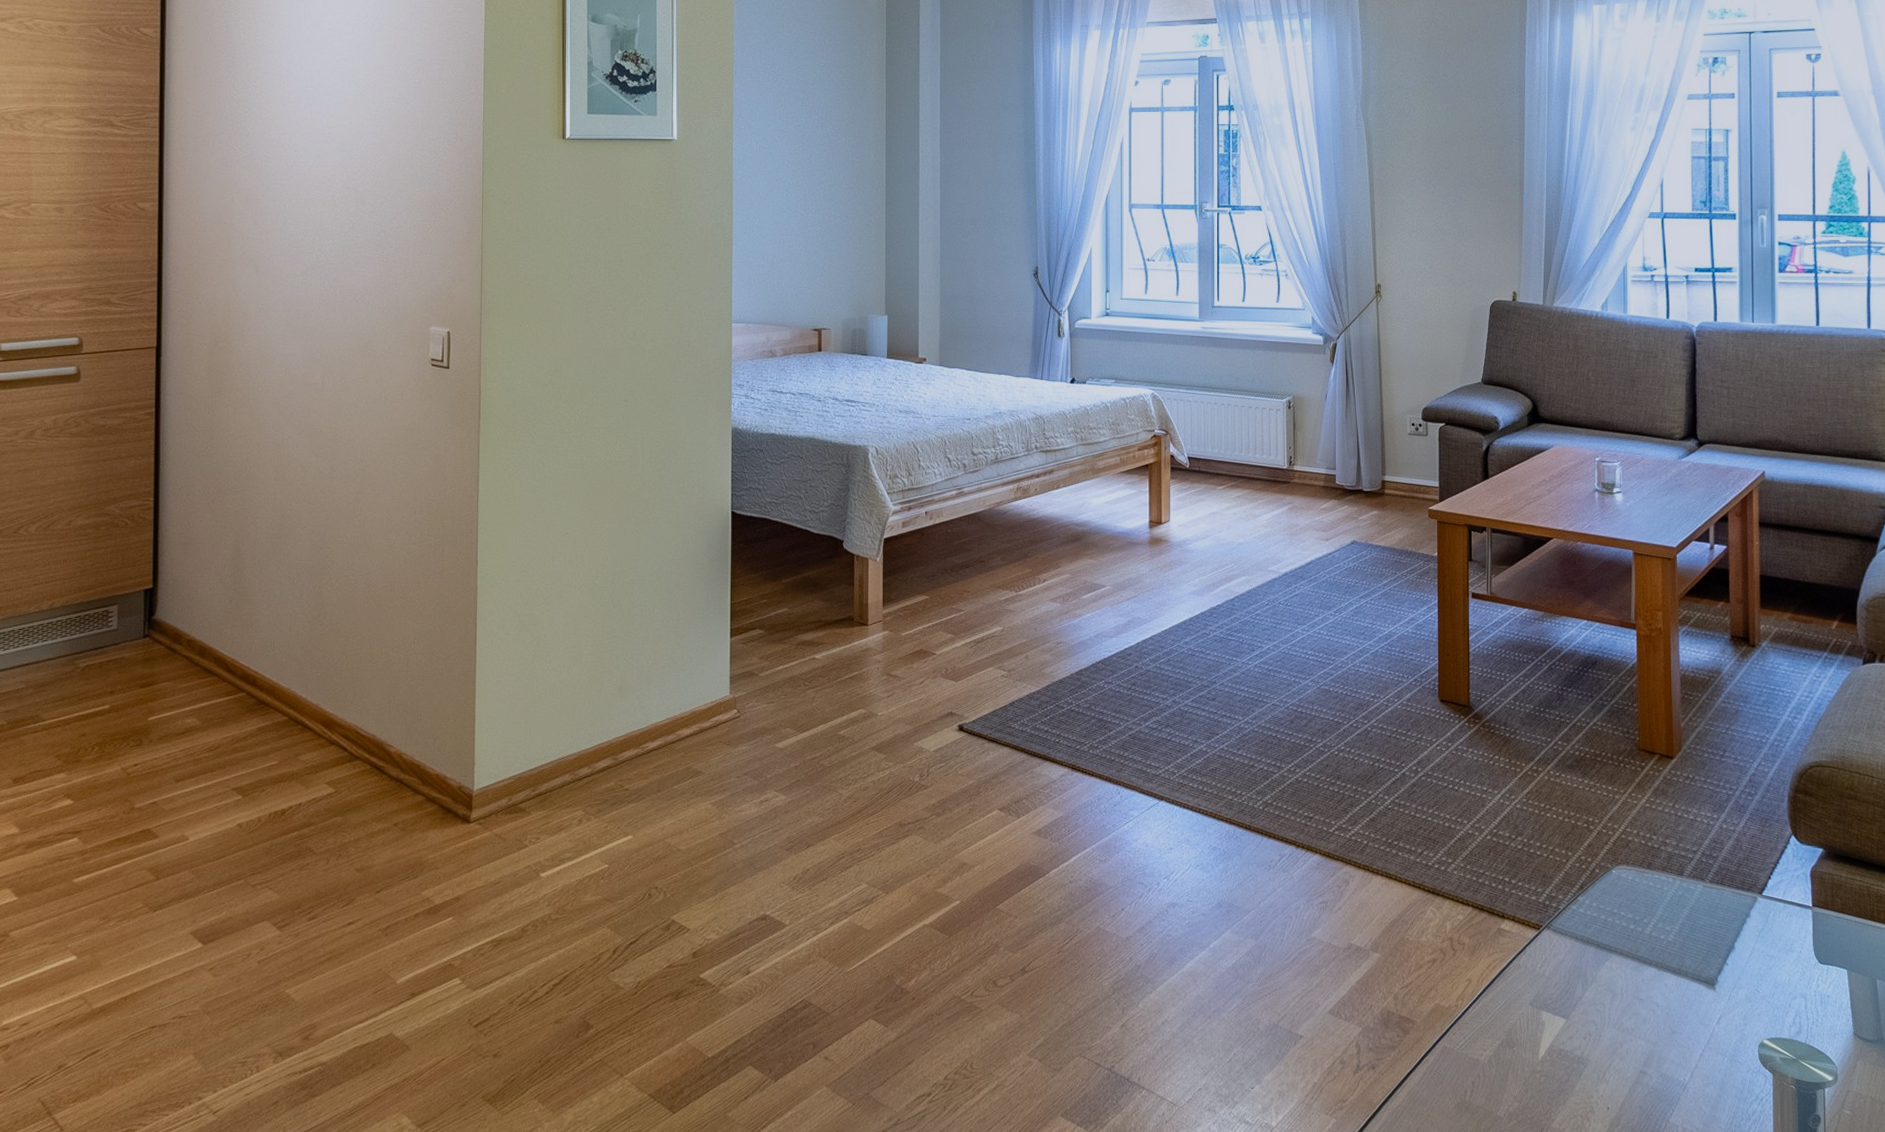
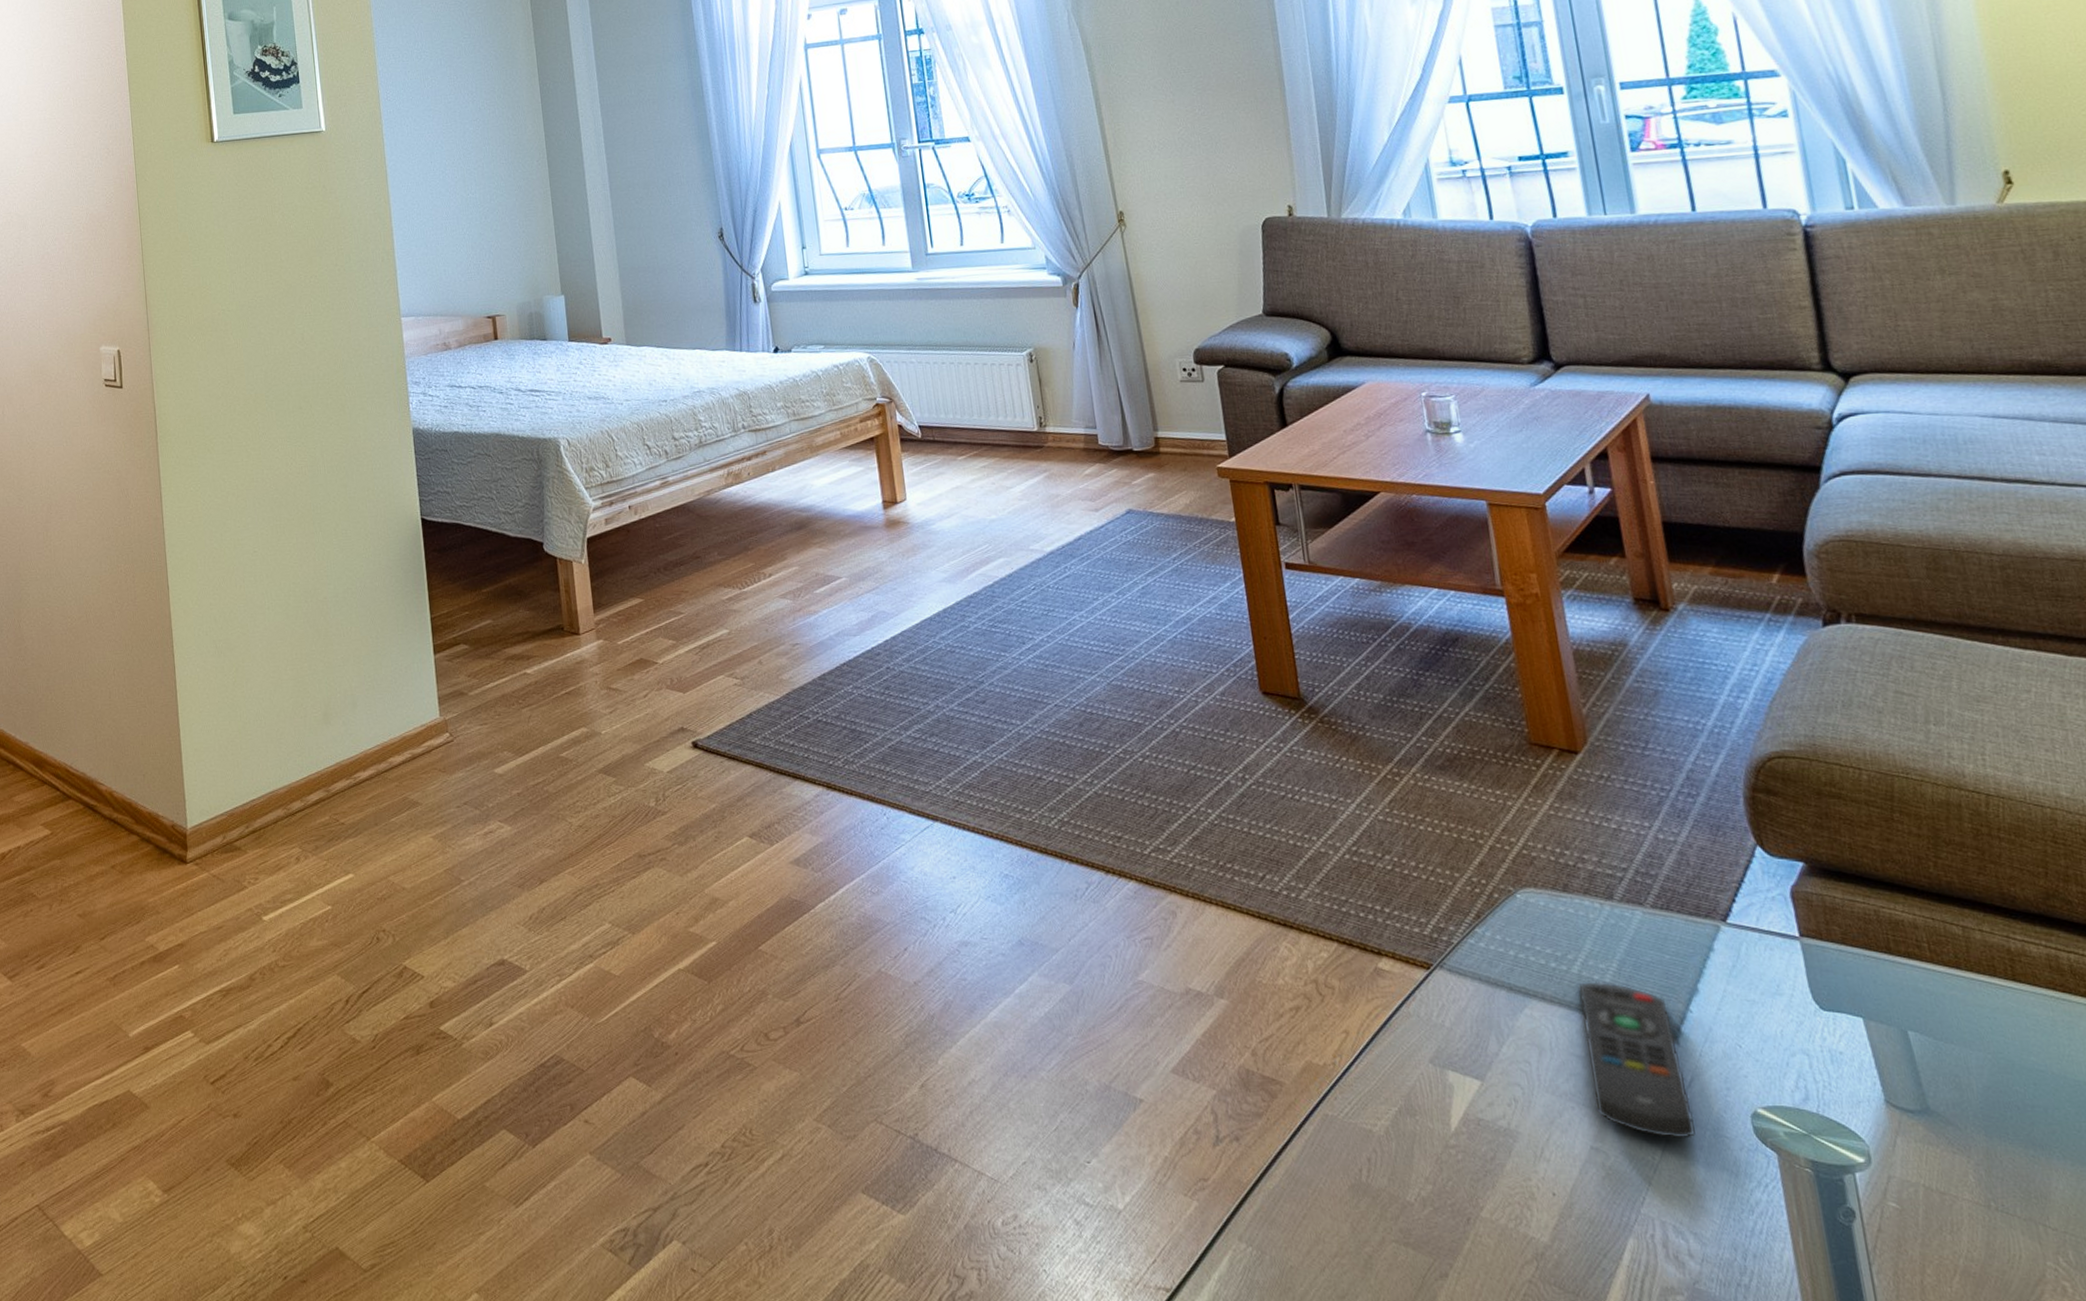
remote control: none [1648,940,1718,1064] -> present [1578,982,1695,1139]

